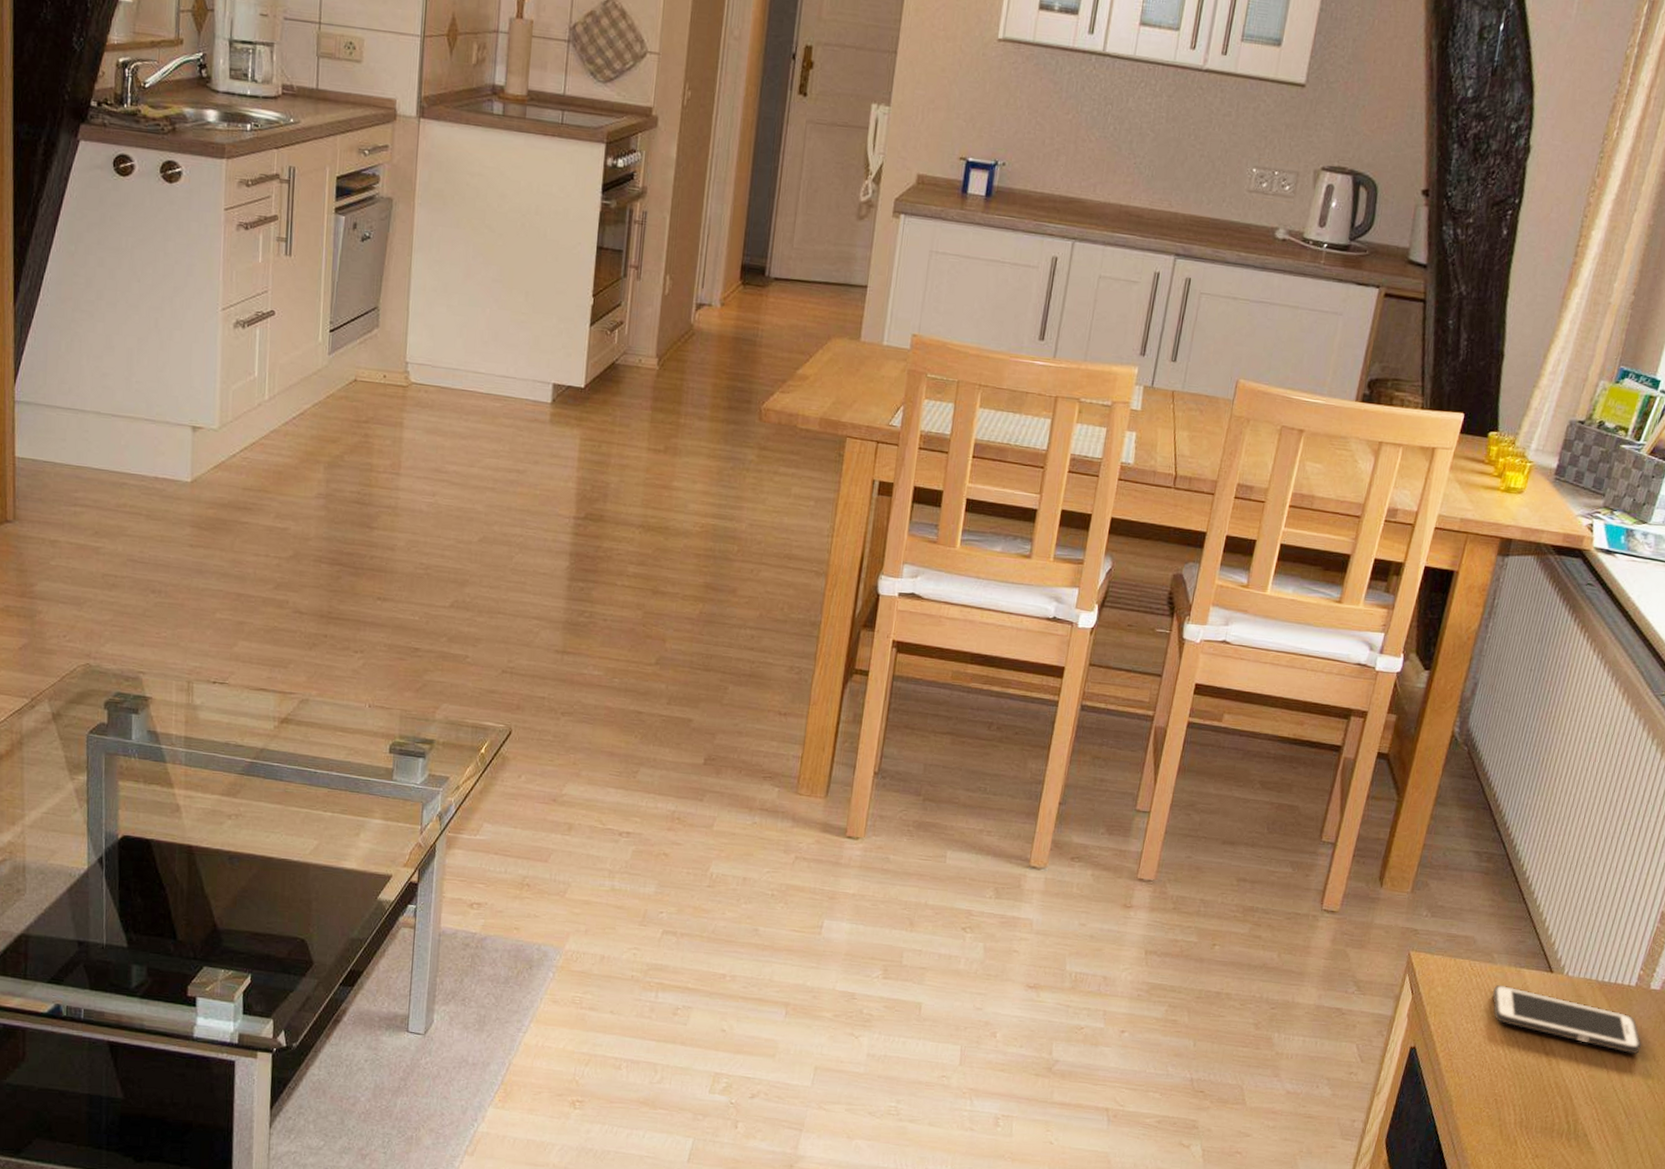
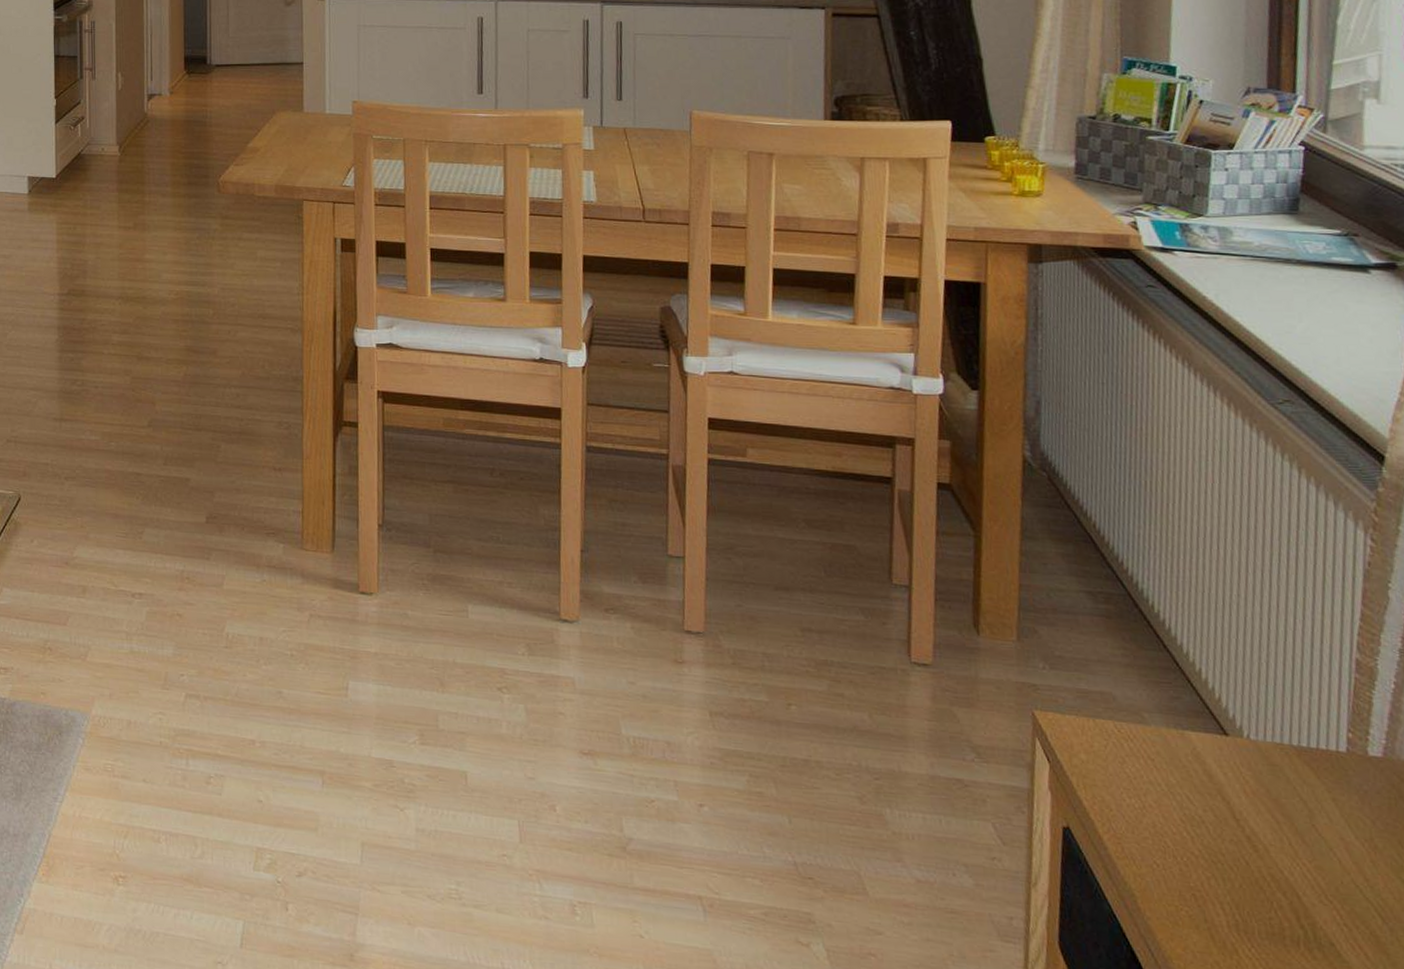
cell phone: present [1492,985,1641,1055] -> none [1154,751,1378,840]

